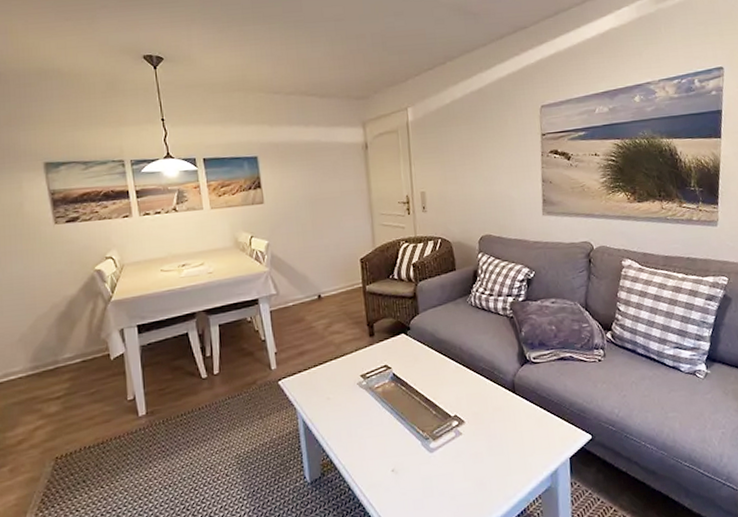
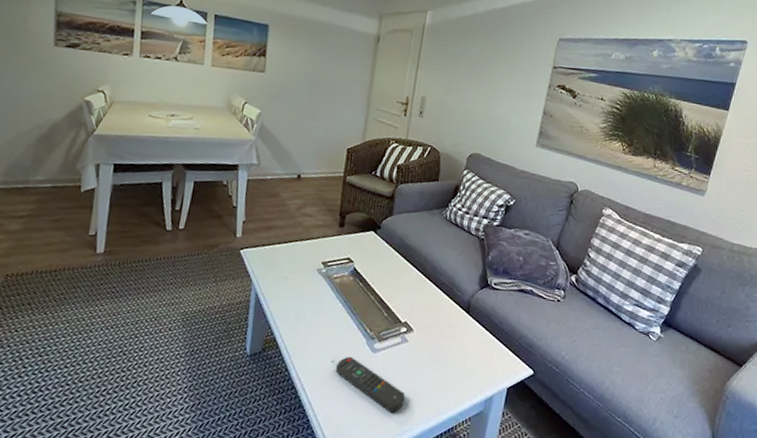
remote control: none [397,461,473,508] -> present [335,356,406,413]

